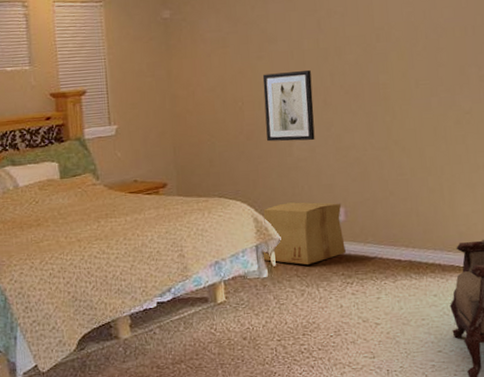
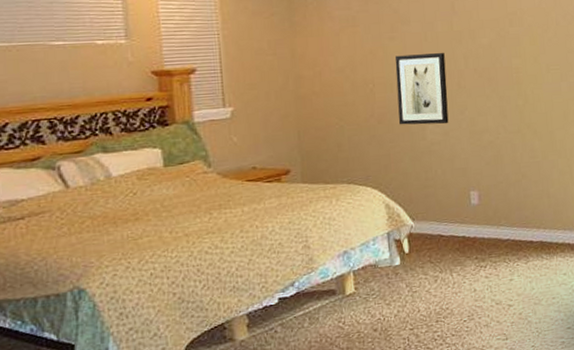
cardboard box: present [262,202,346,265] -> none [394,186,479,250]

